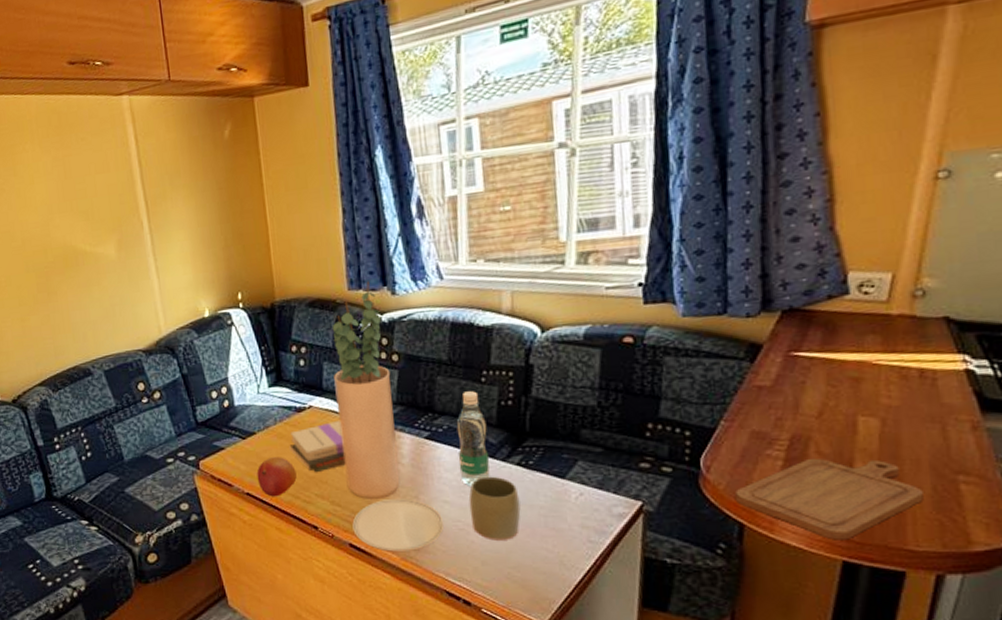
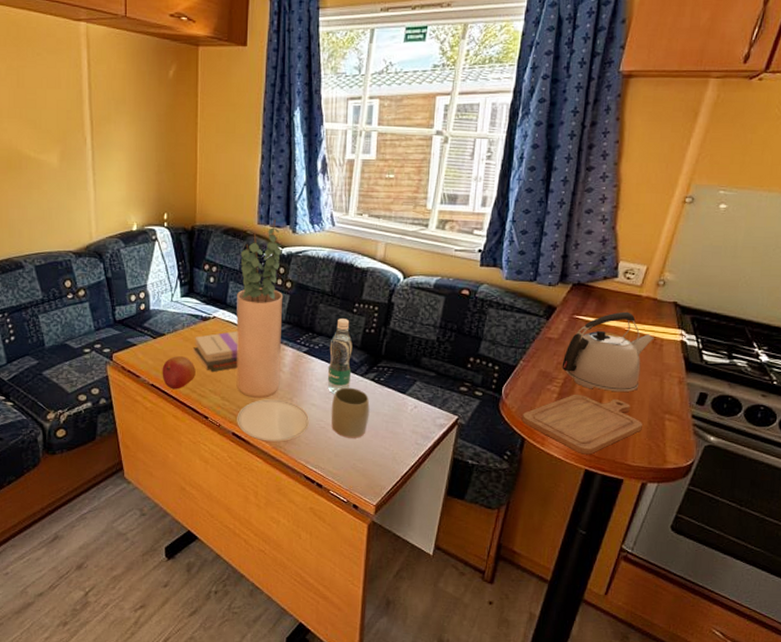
kettle: none [783,338,921,451] -> present [561,311,654,393]

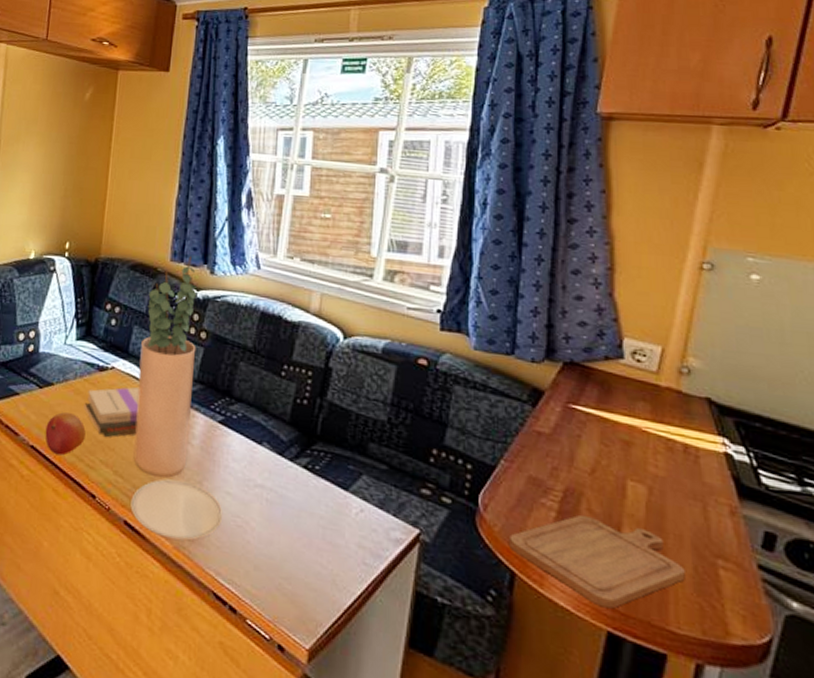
bottle: present [327,319,353,394] -> none [246,382,280,481]
mug: present [331,387,370,438] -> none [250,473,301,547]
kettle: present [561,311,654,393] -> none [558,405,685,520]

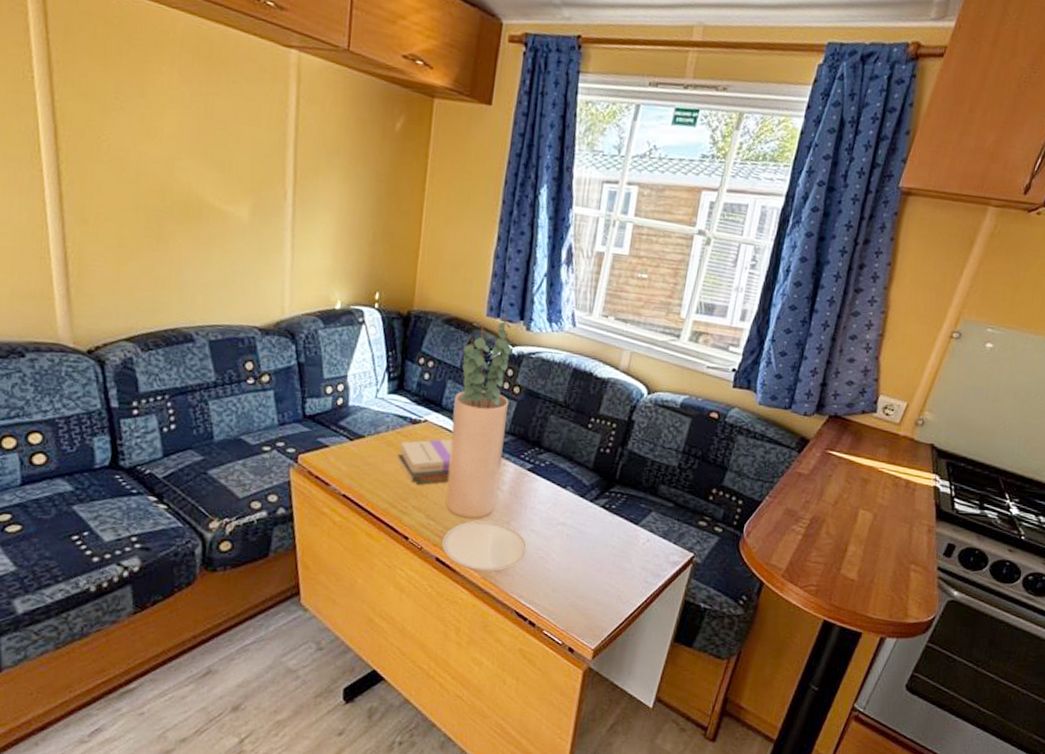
fruit: present [45,412,86,456] -> none [357,463,398,503]
chopping board: present [508,514,685,609] -> none [762,536,887,604]

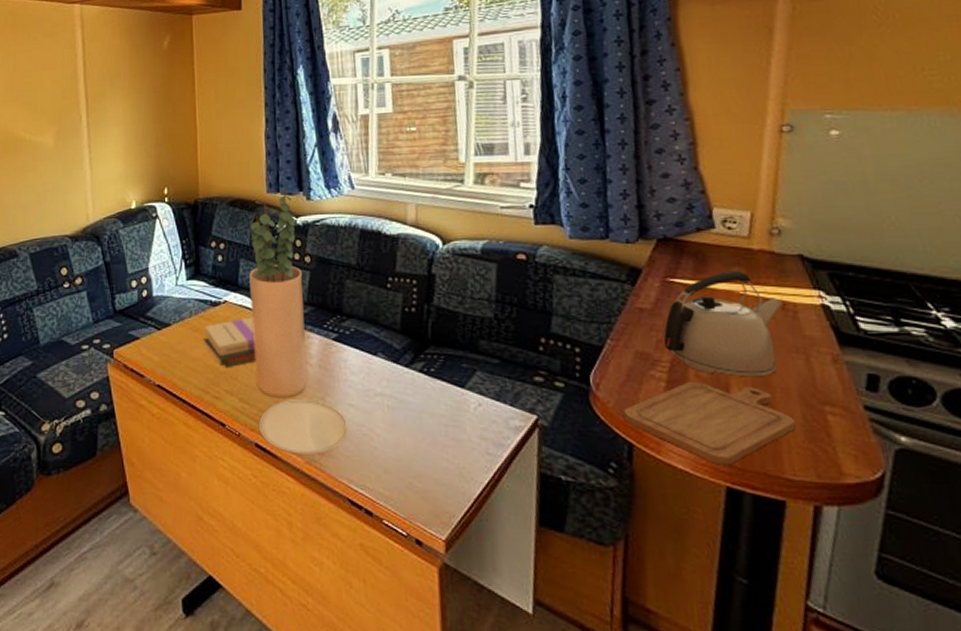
chopping board: none [762,536,887,604] -> present [622,381,796,465]
kettle: none [809,450,908,538] -> present [663,270,783,377]

